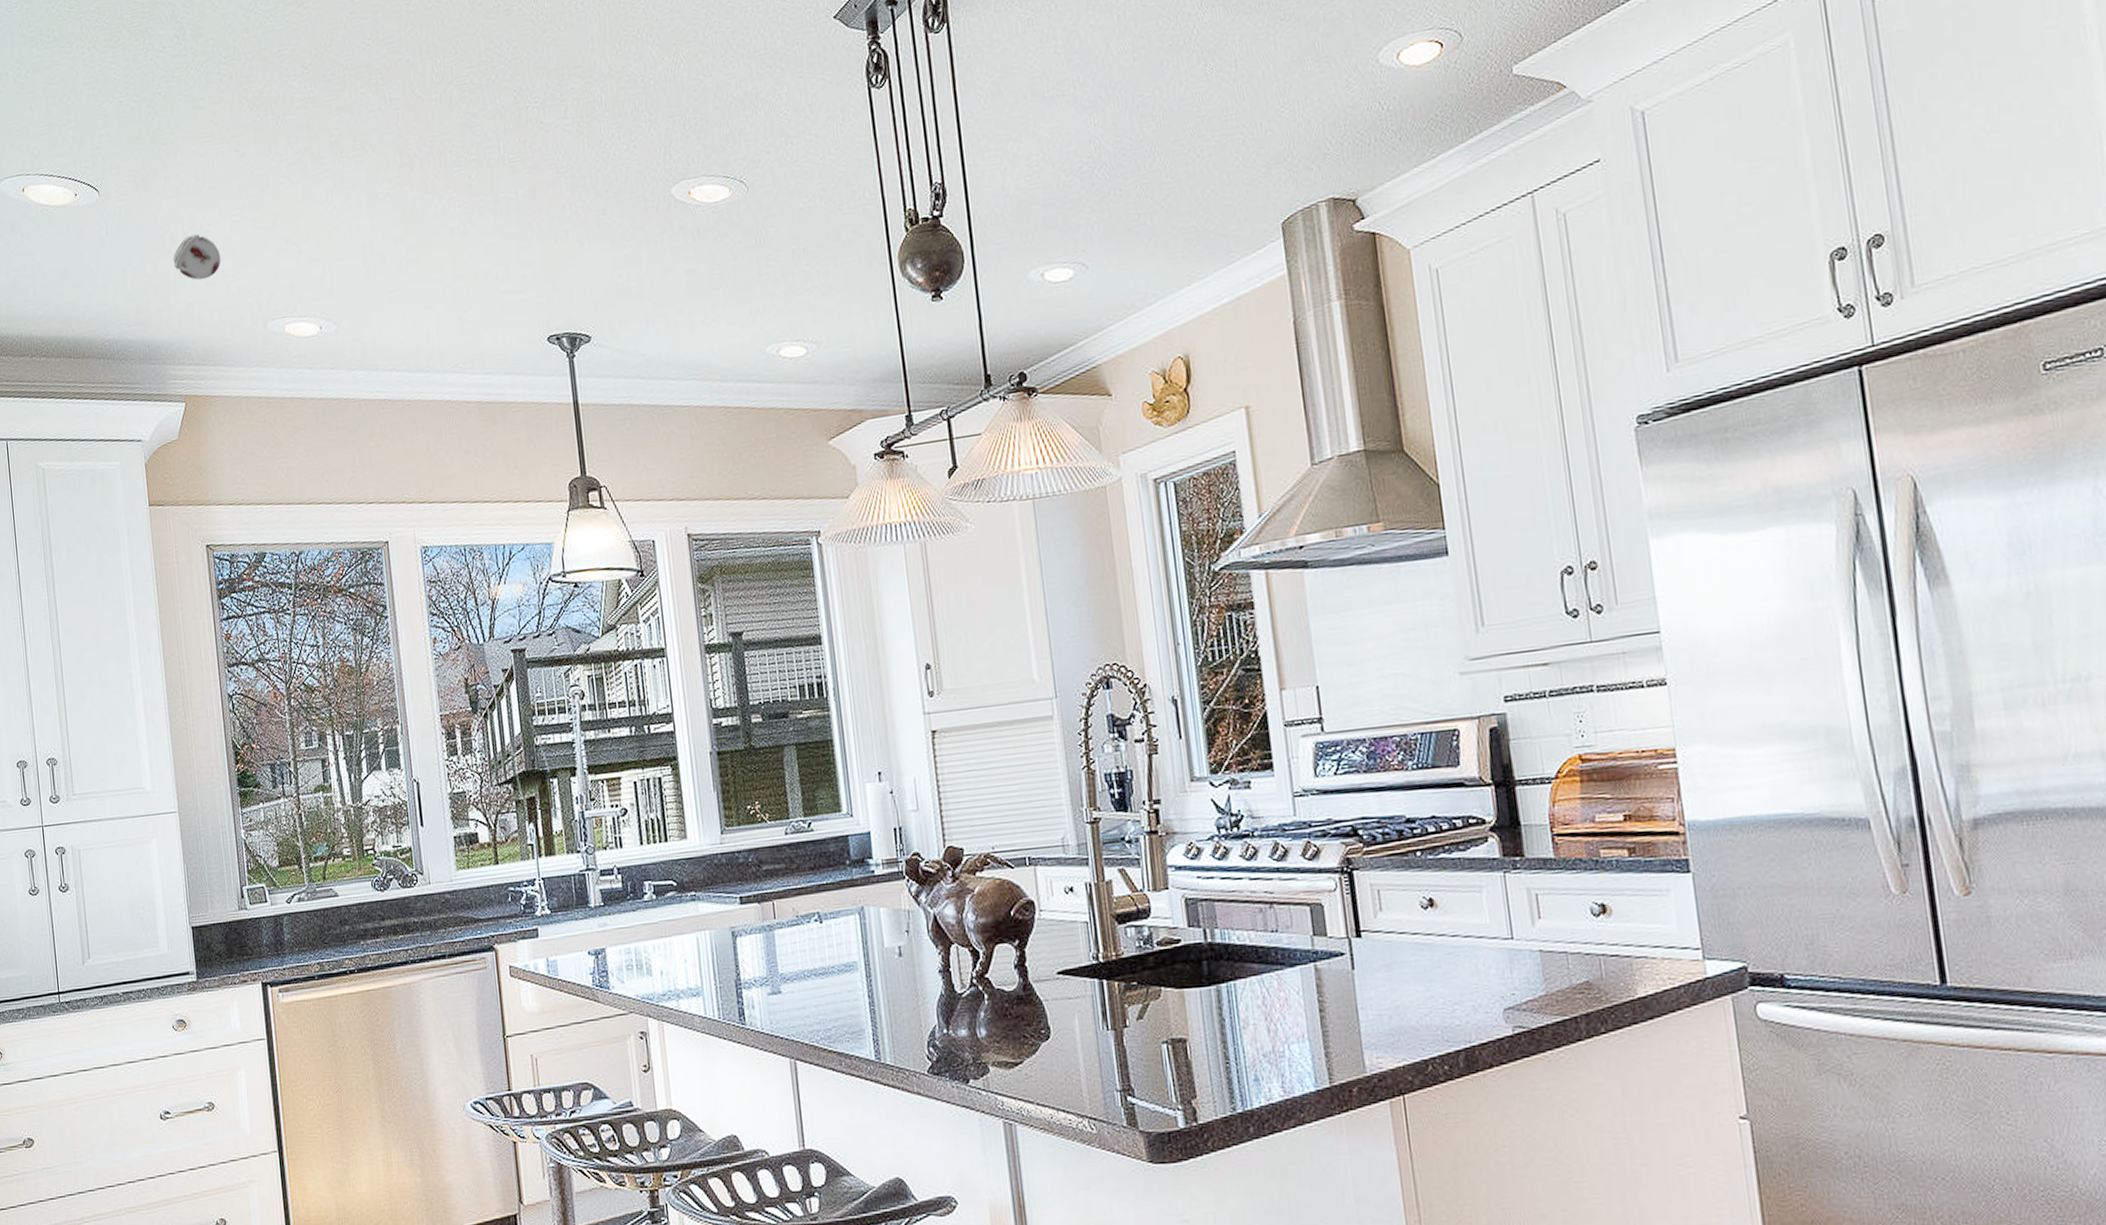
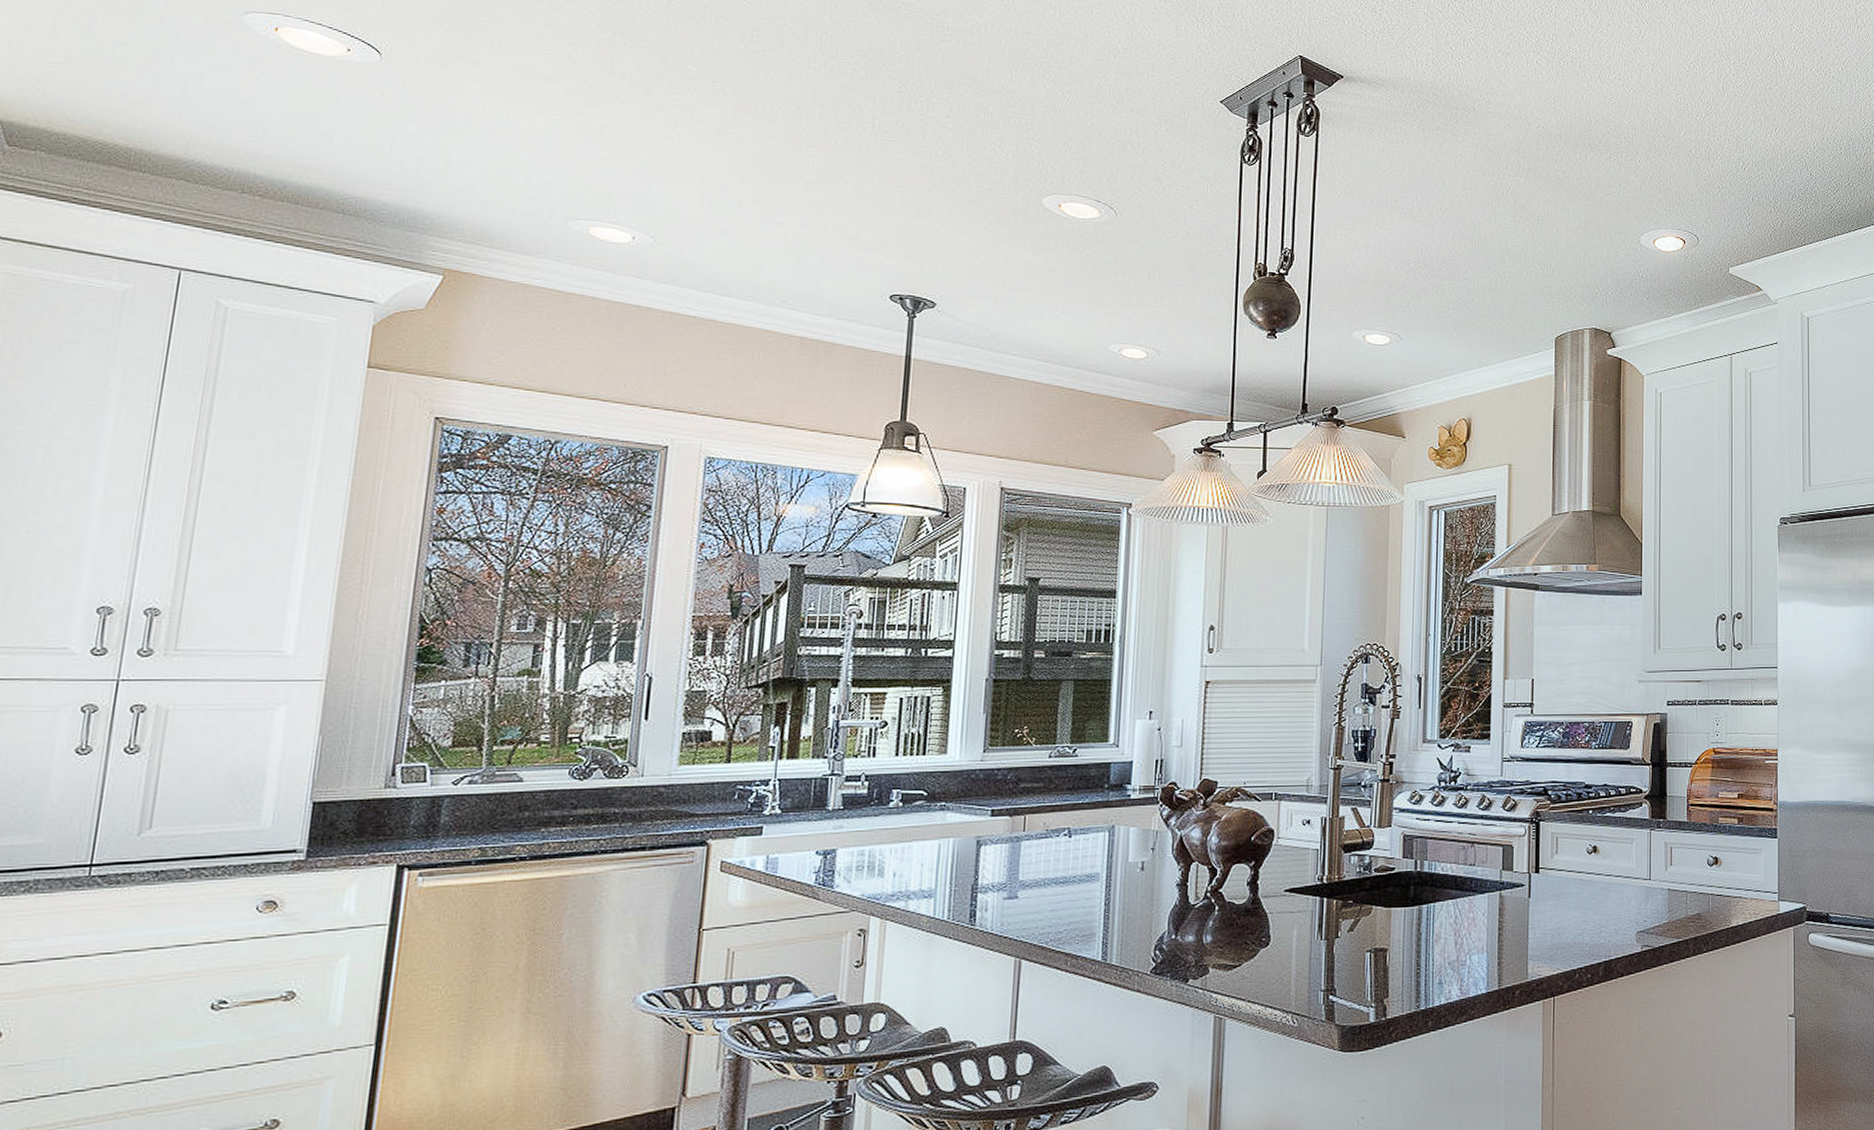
smoke detector: present [173,233,221,280] -> none [462,120,526,166]

